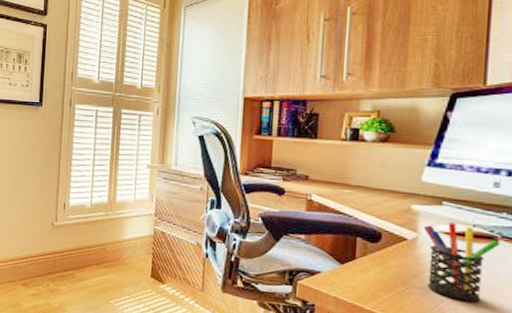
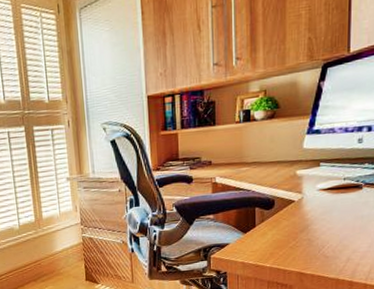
pen holder: present [423,222,500,303] -> none [306,180,364,243]

